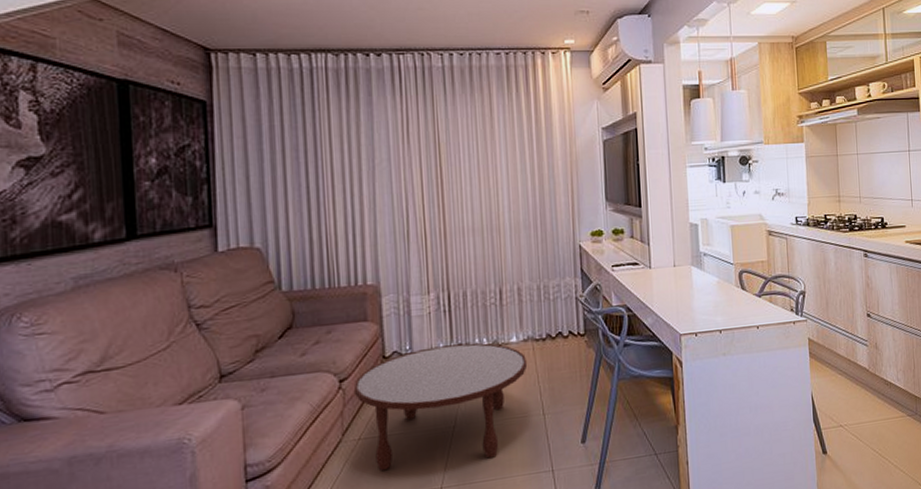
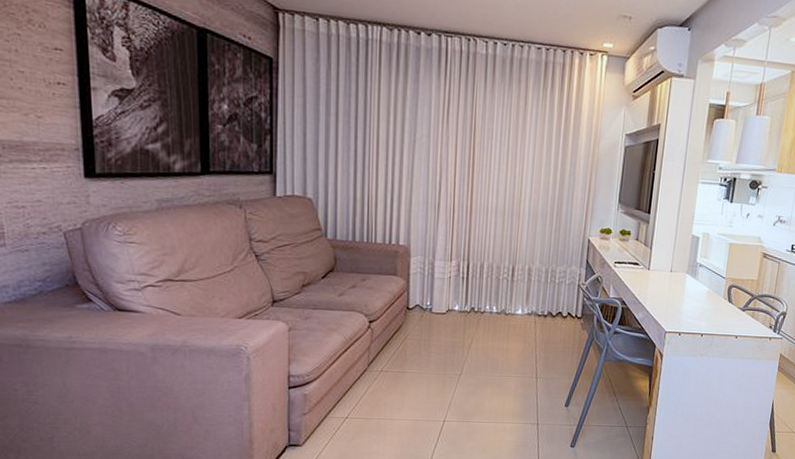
coffee table: present [353,343,528,471] -> none [380,306,529,405]

